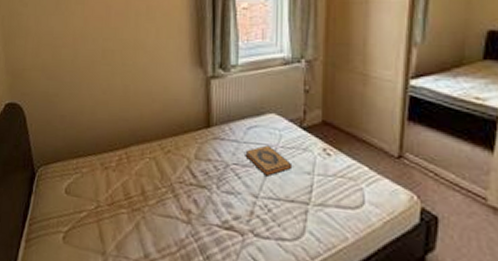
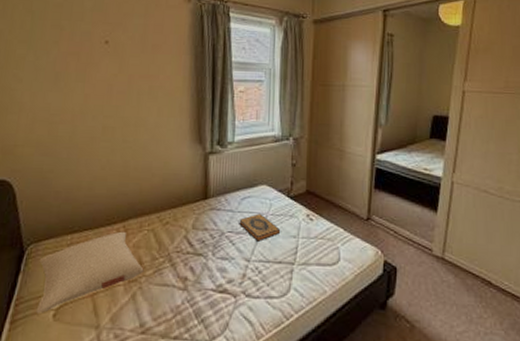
pillow: none [47,158,147,235] -> present [36,231,144,313]

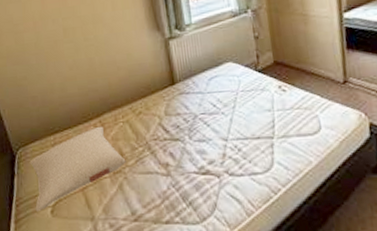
hardback book: present [239,213,281,242] -> none [210,91,255,120]

